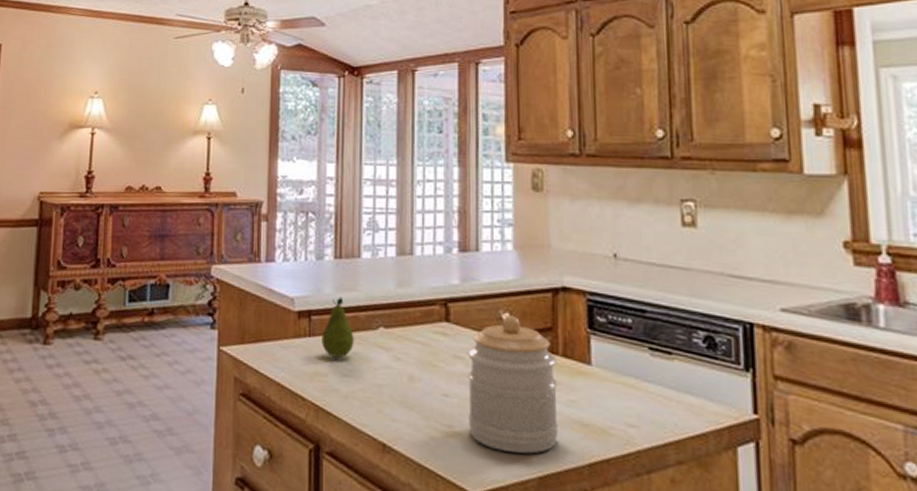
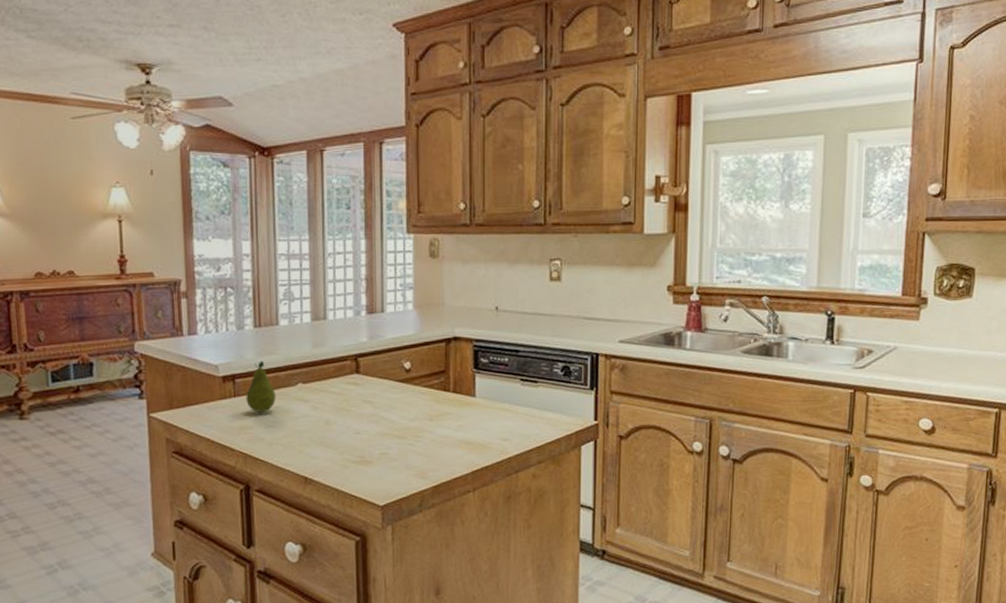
jar: present [467,315,558,454] -> none [375,363,449,471]

